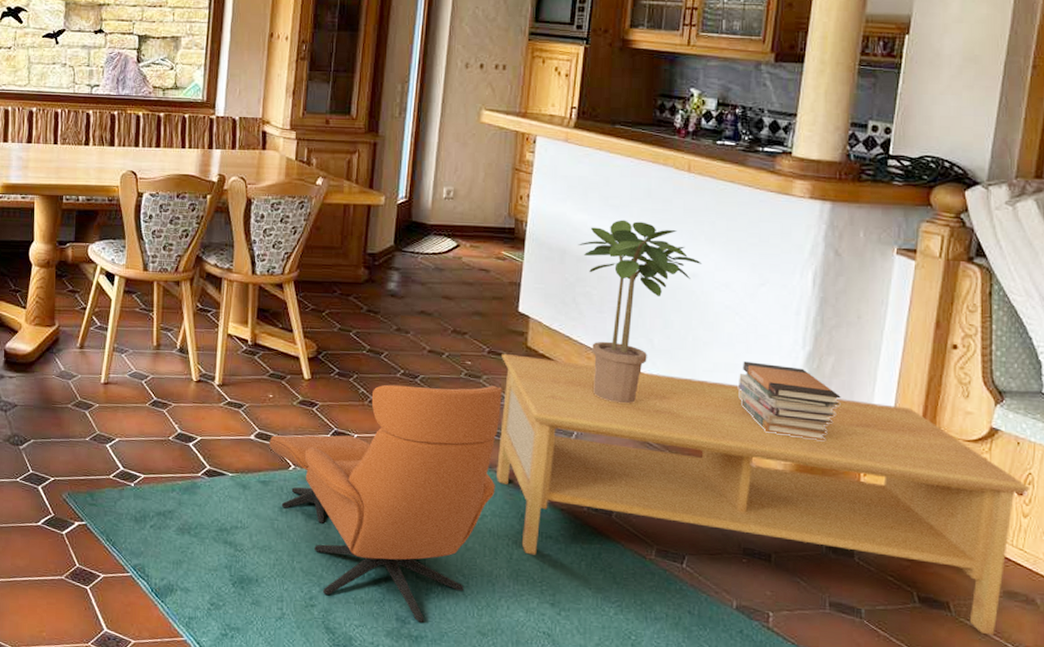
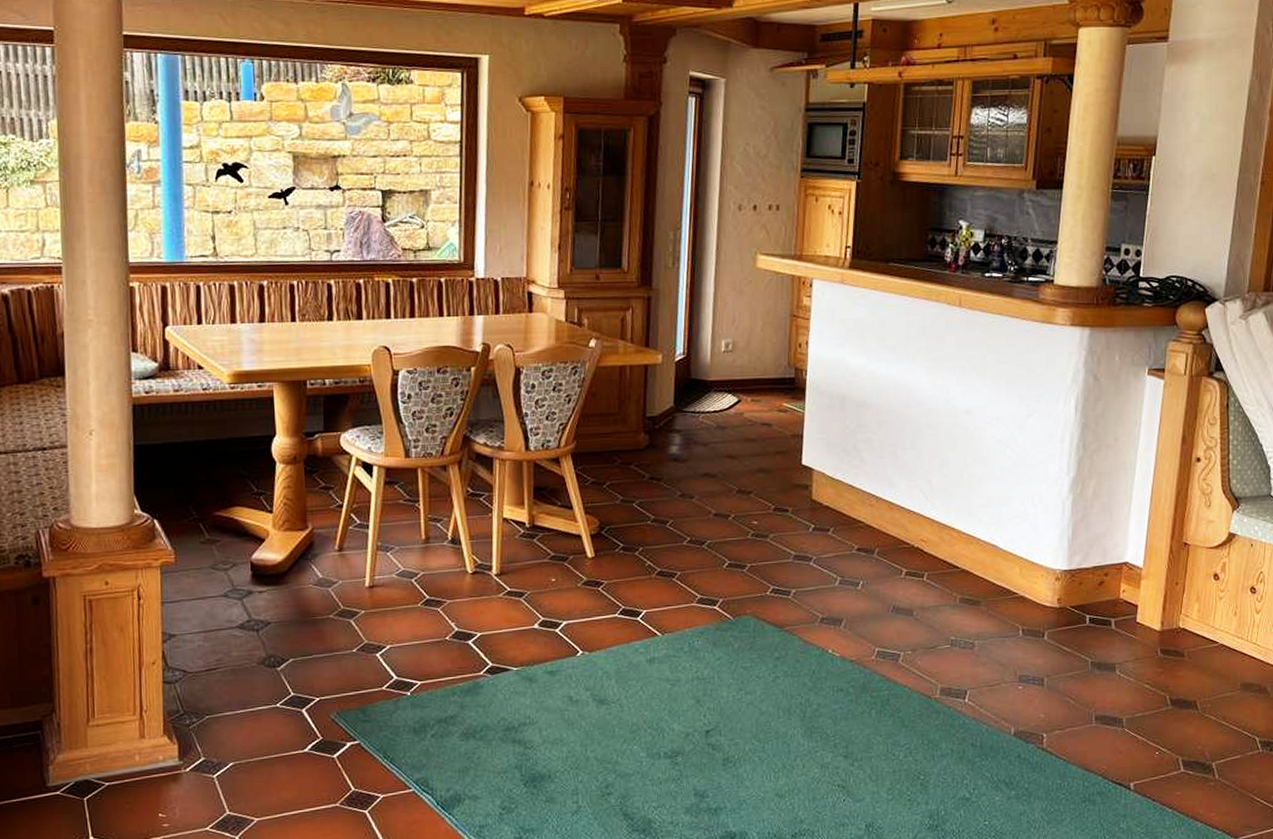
armchair: present [269,384,502,623] -> none [554,543,789,794]
coffee table: present [497,353,1030,636] -> none [787,509,1262,726]
potted plant: present [578,220,703,404] -> none [857,360,975,548]
book stack: present [739,361,841,440] -> none [1011,493,1102,563]

